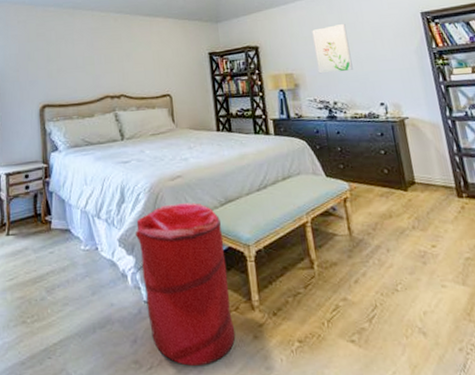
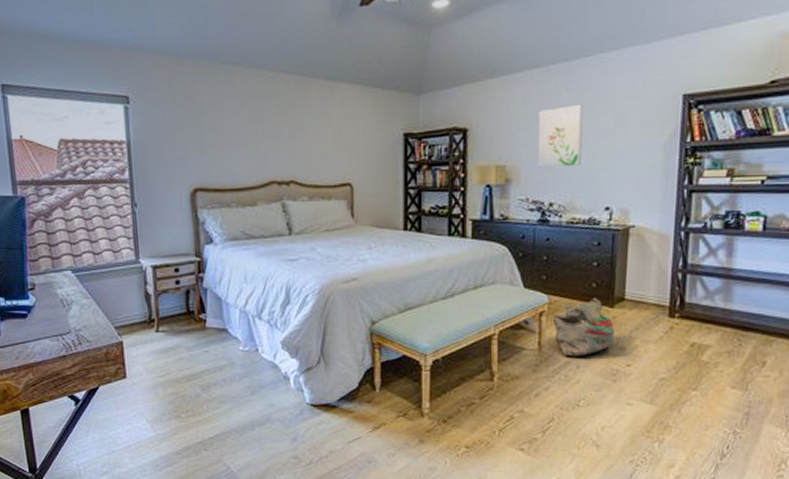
laundry hamper: present [136,202,236,366] -> none [301,308,401,463]
bag: none [355,182,415,241] -> present [552,297,615,357]

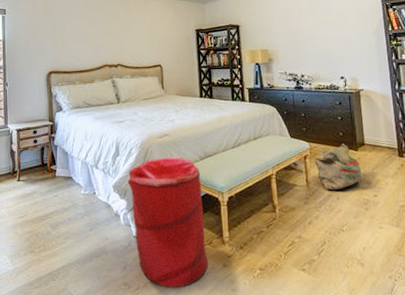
laundry hamper: none [301,308,401,463] -> present [128,157,209,287]
wall art: present [537,103,583,168] -> none [286,7,320,50]

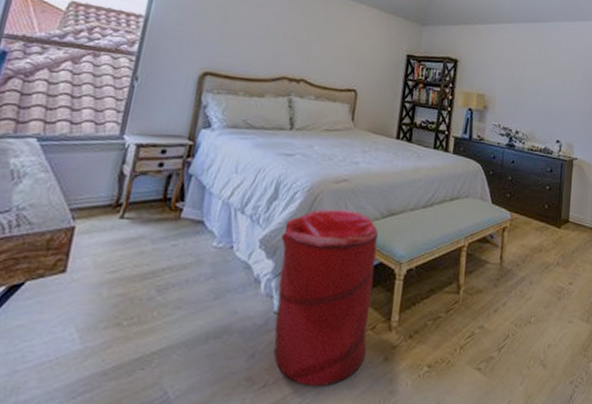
bag: present [314,143,362,191] -> none [513,217,561,273]

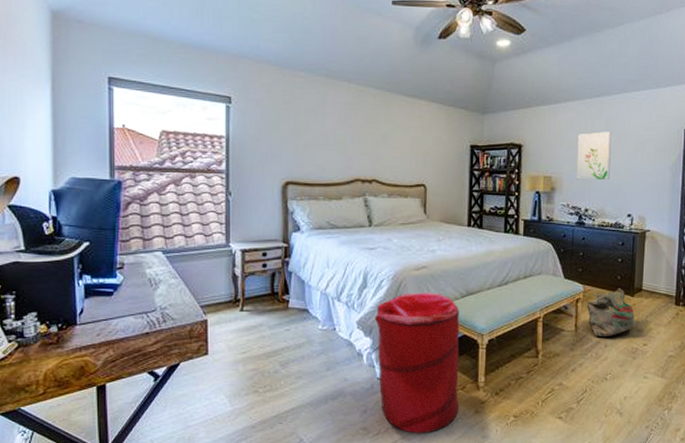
wall art: none [509,55,544,104] -> present [576,131,612,180]
bag: none [513,217,561,273] -> present [586,287,634,338]

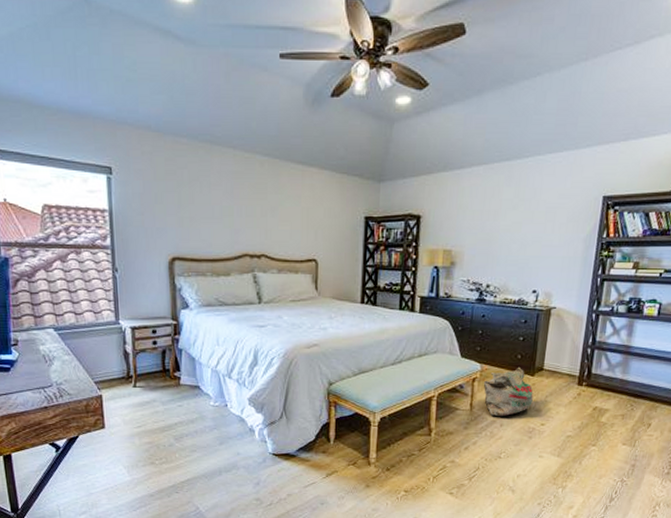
laundry hamper: present [375,293,460,433] -> none [266,370,352,504]
wall art: present [576,131,612,180] -> none [479,199,520,254]

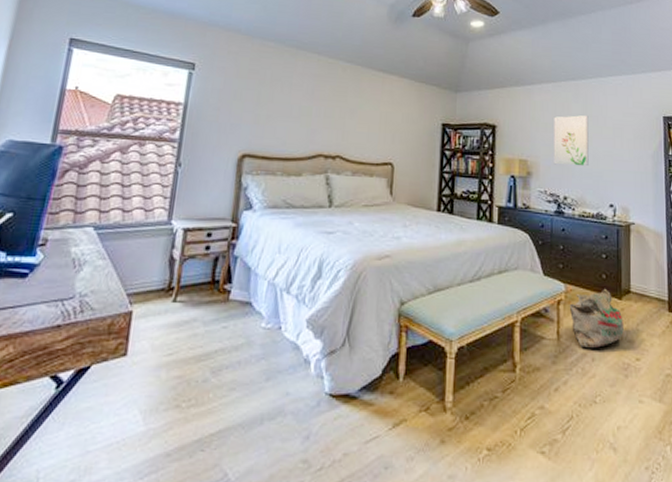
wall art: none [479,199,520,254] -> present [553,115,589,167]

